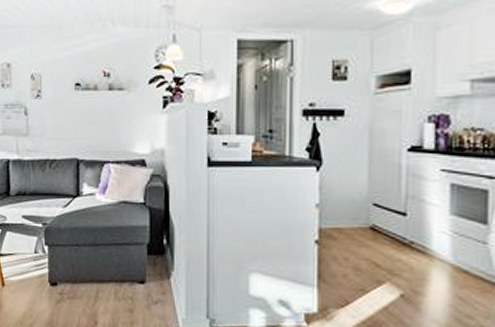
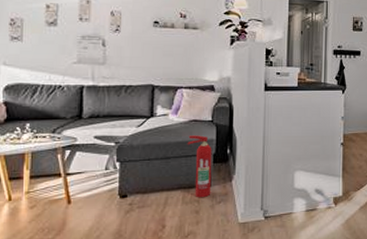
fire extinguisher: none [117,220,146,296] -> present [187,135,212,198]

